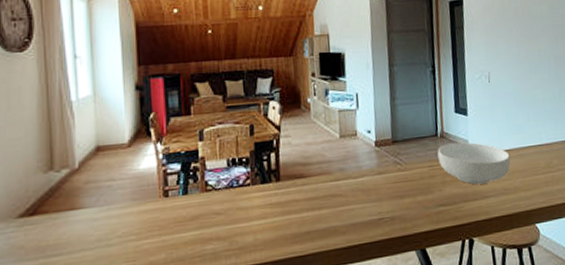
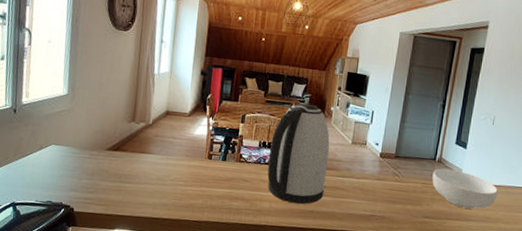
kettle: none [241,99,319,228] -> present [267,103,330,204]

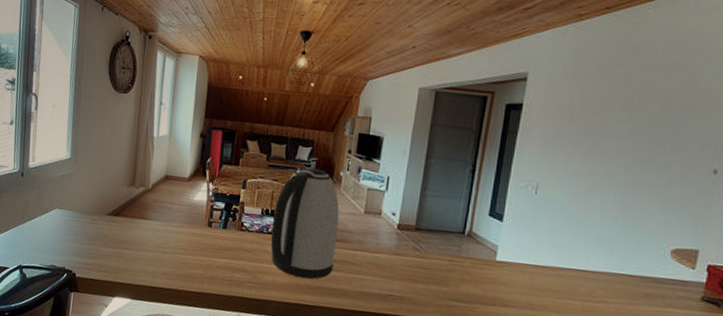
cereal bowl: present [432,168,498,209] -> none [460,243,544,294]

